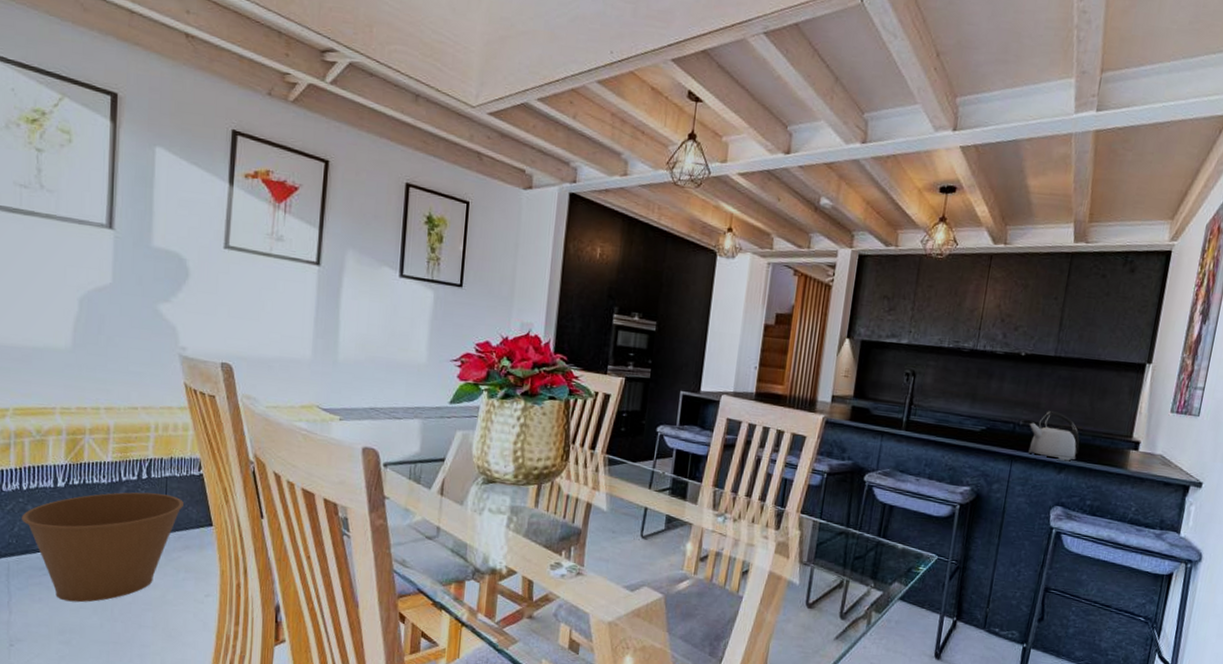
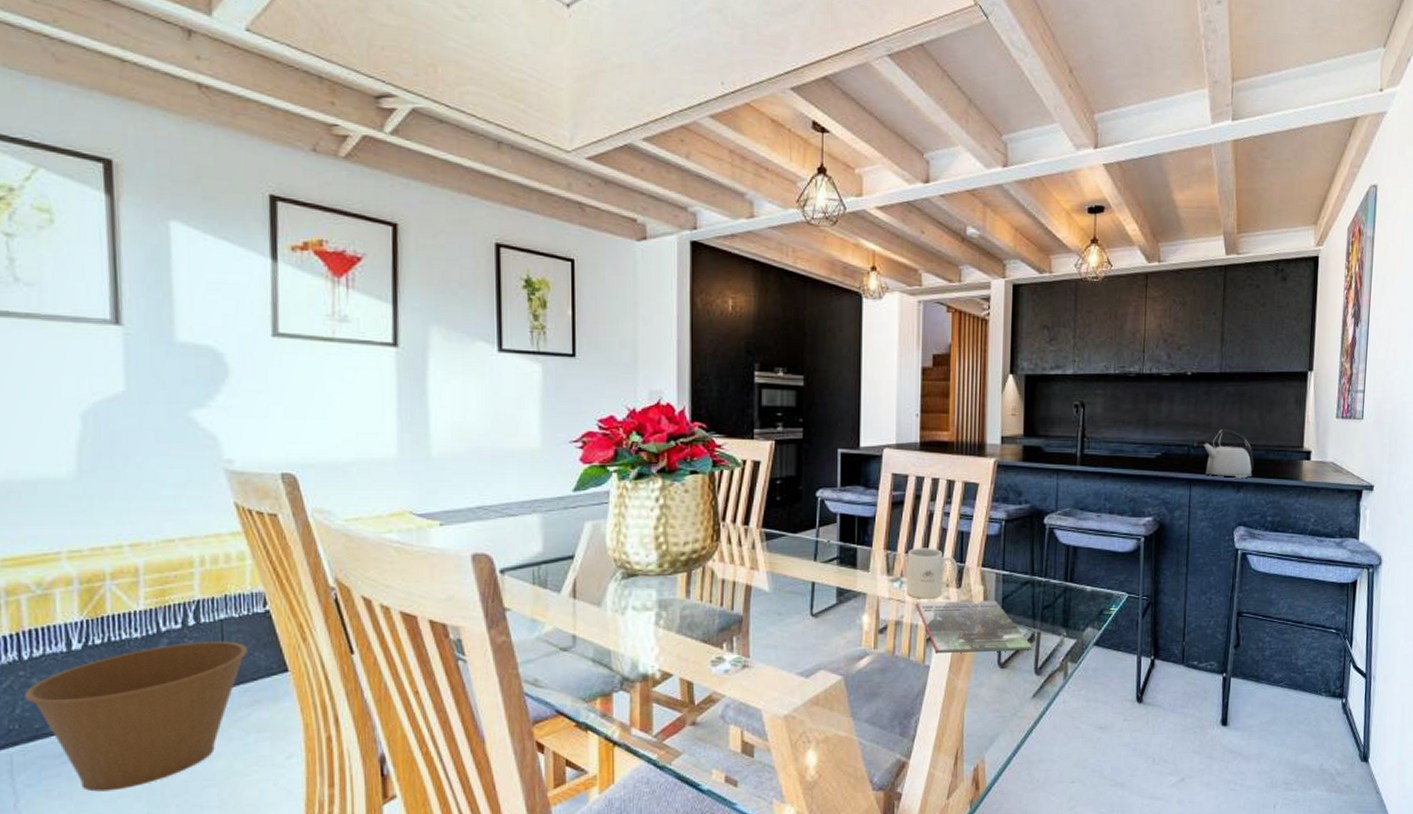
mug: none [728,488,779,537] -> present [905,548,958,599]
magazine: none [736,537,841,596] -> present [916,600,1033,653]

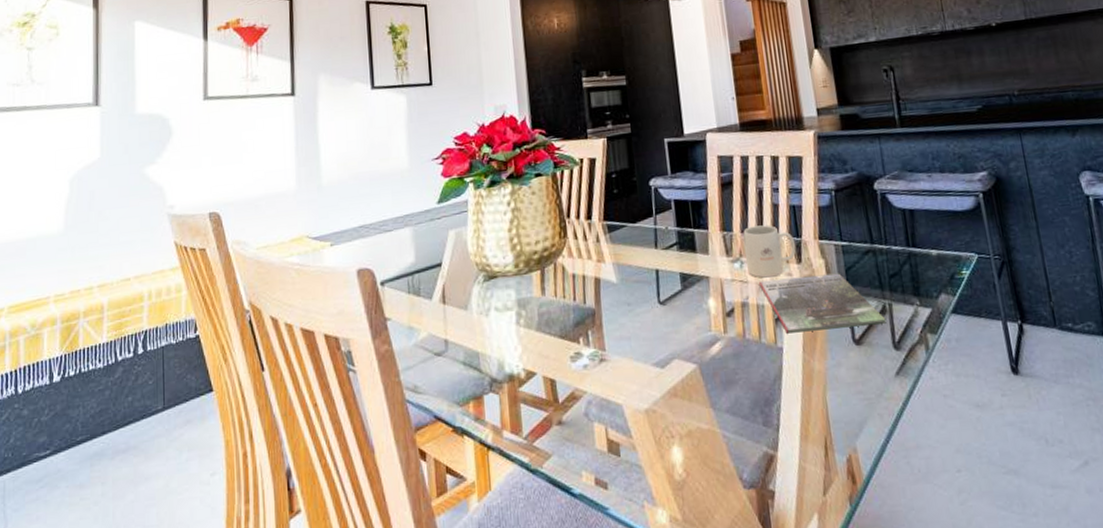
basket: present [24,641,247,792] -> none [17,366,182,515]
kettle: present [1203,428,1254,479] -> none [1024,73,1086,123]

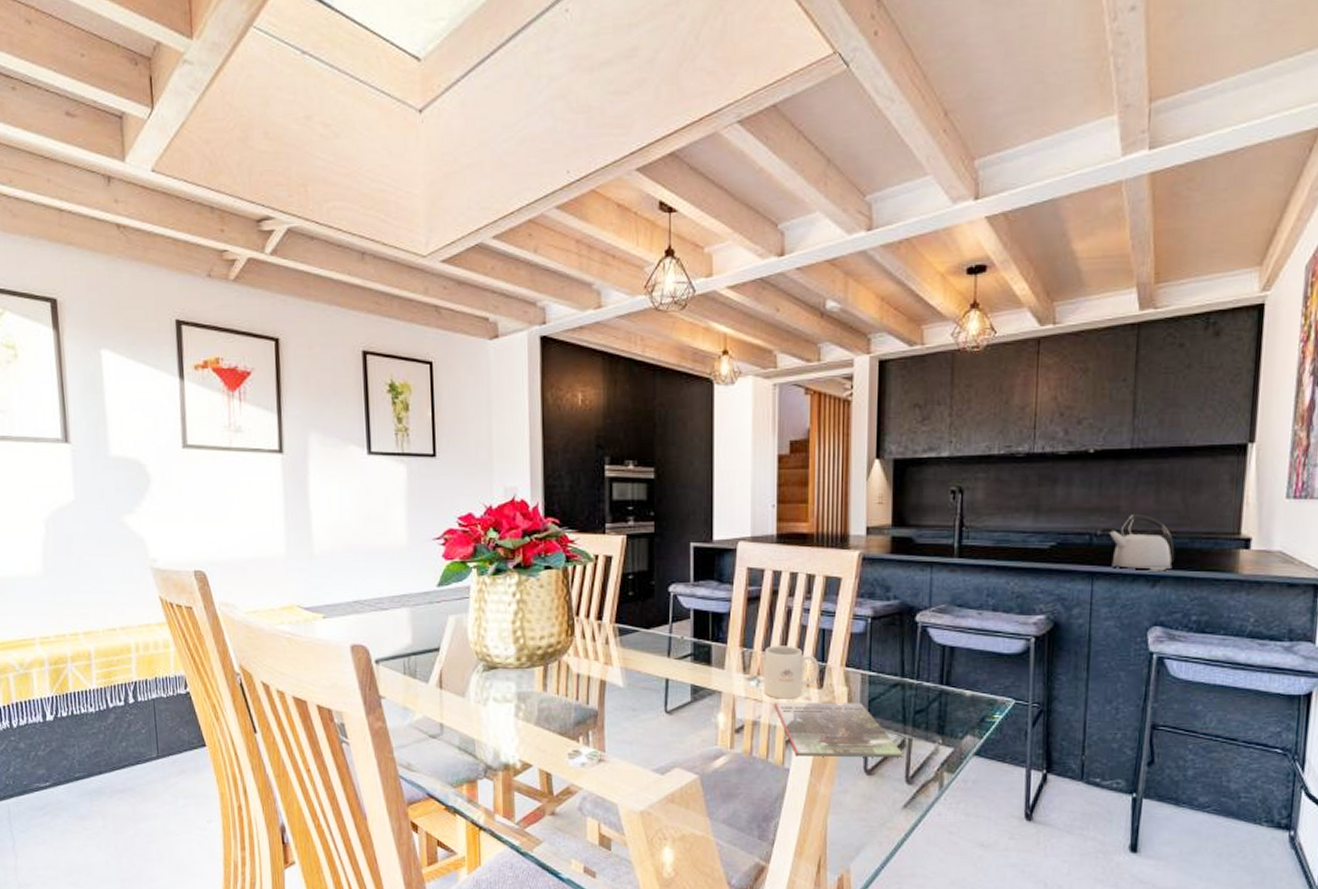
kettle: none [1024,73,1086,123] -> present [1109,513,1175,572]

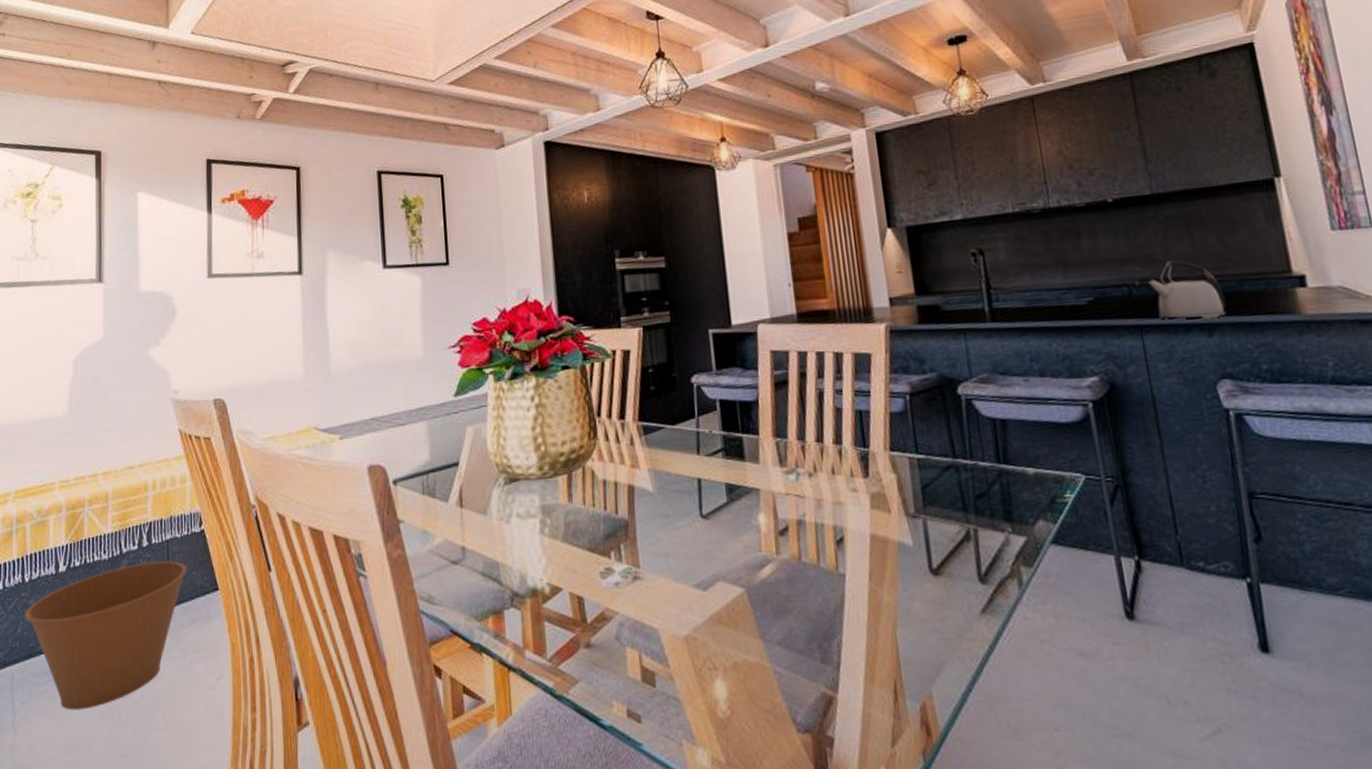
basket: none [15,718,174,841] -> present [25,561,187,710]
mug: present [763,646,820,699] -> none [799,432,863,493]
magazine: present [774,702,903,757] -> none [818,490,971,558]

